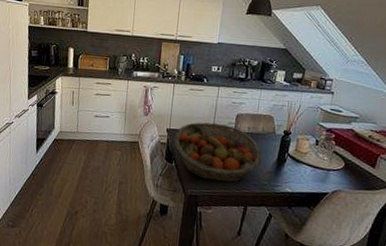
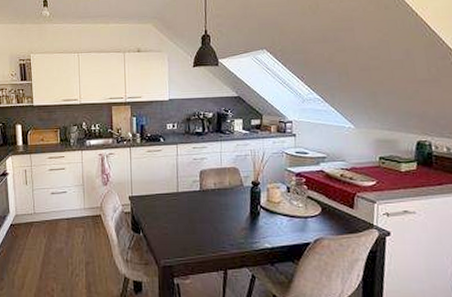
fruit basket: present [174,122,262,183] -> none [138,183,234,246]

